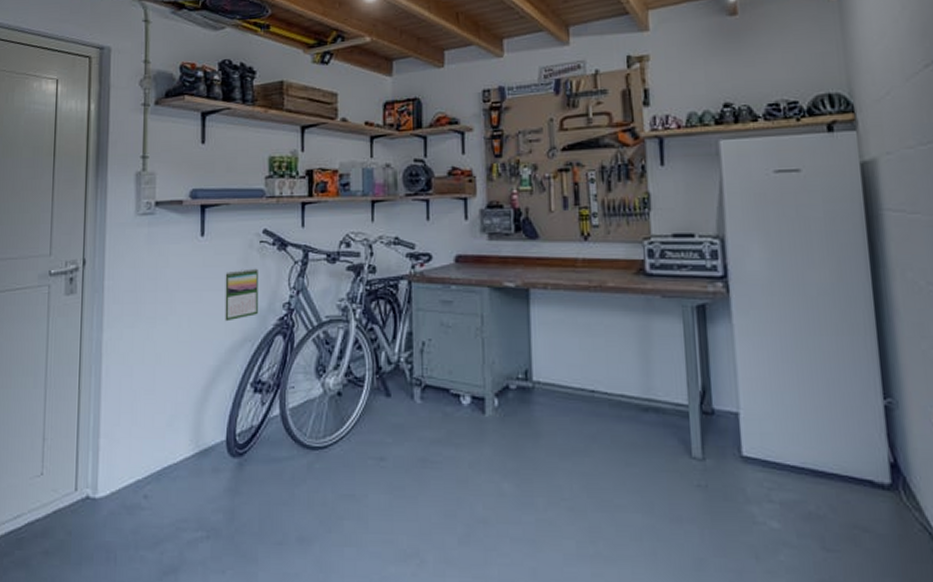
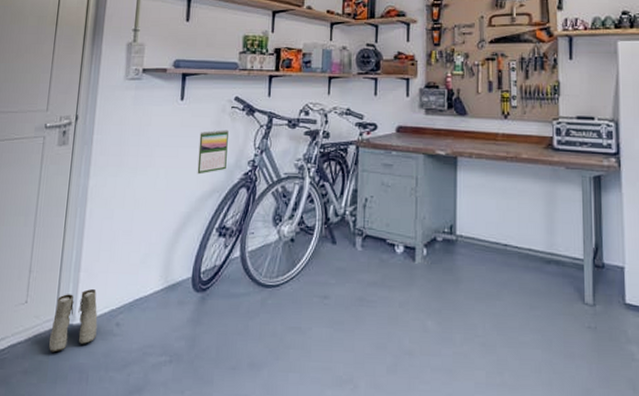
boots: none [70,458,123,530] -> present [49,289,98,353]

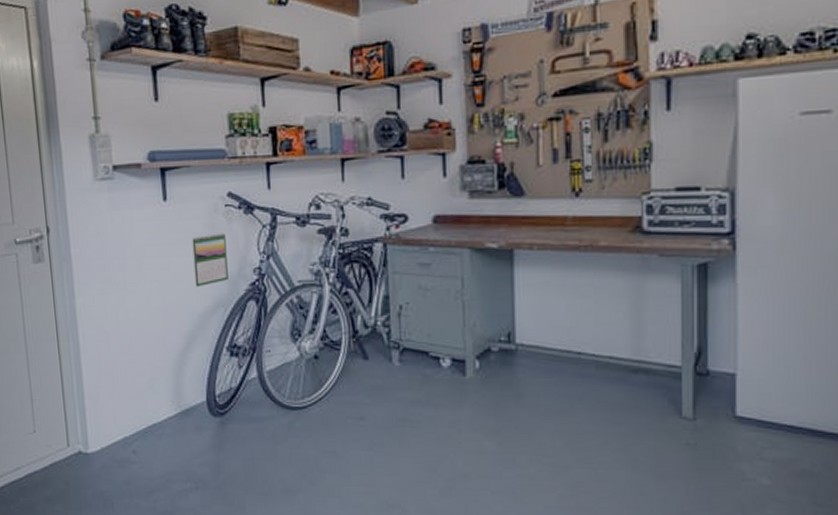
boots: present [49,289,98,353] -> none [65,417,114,481]

